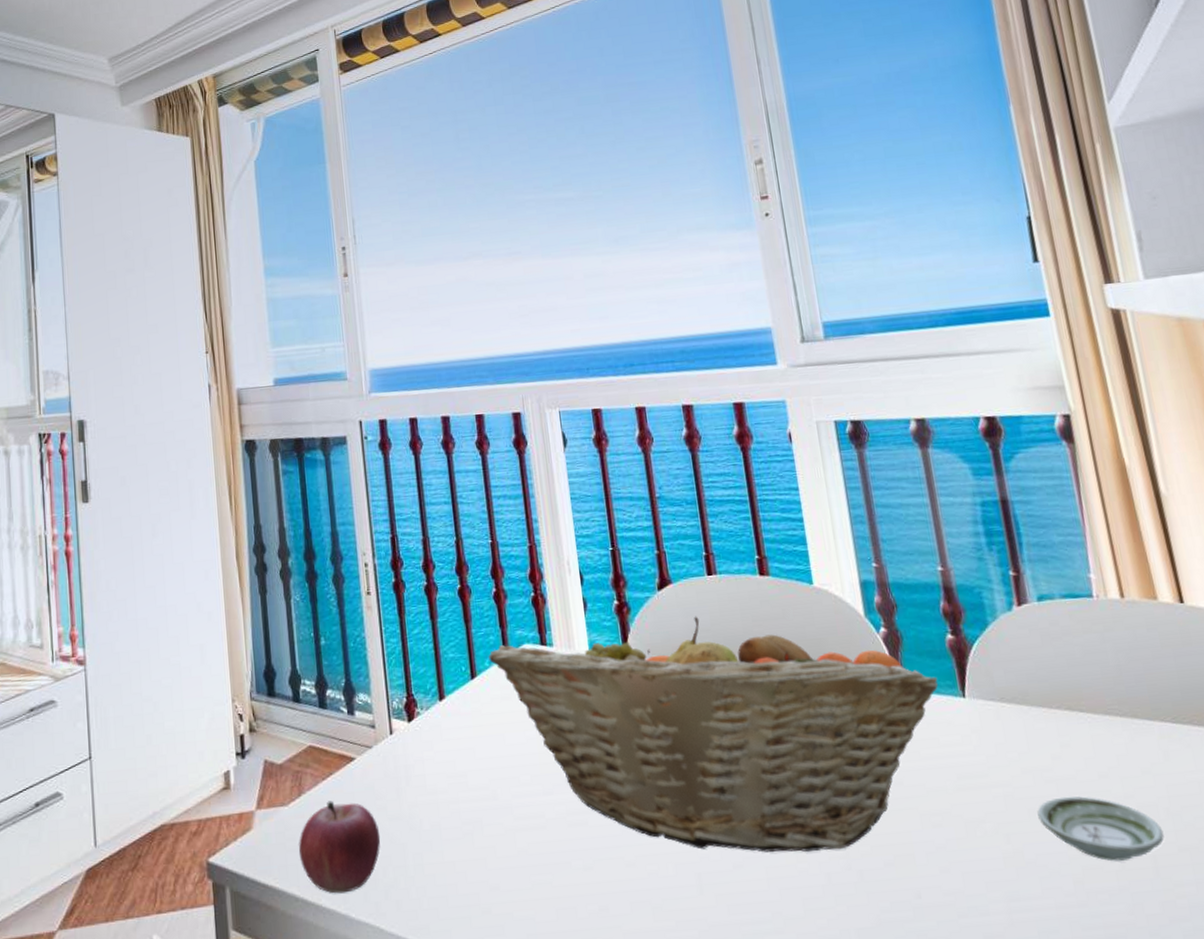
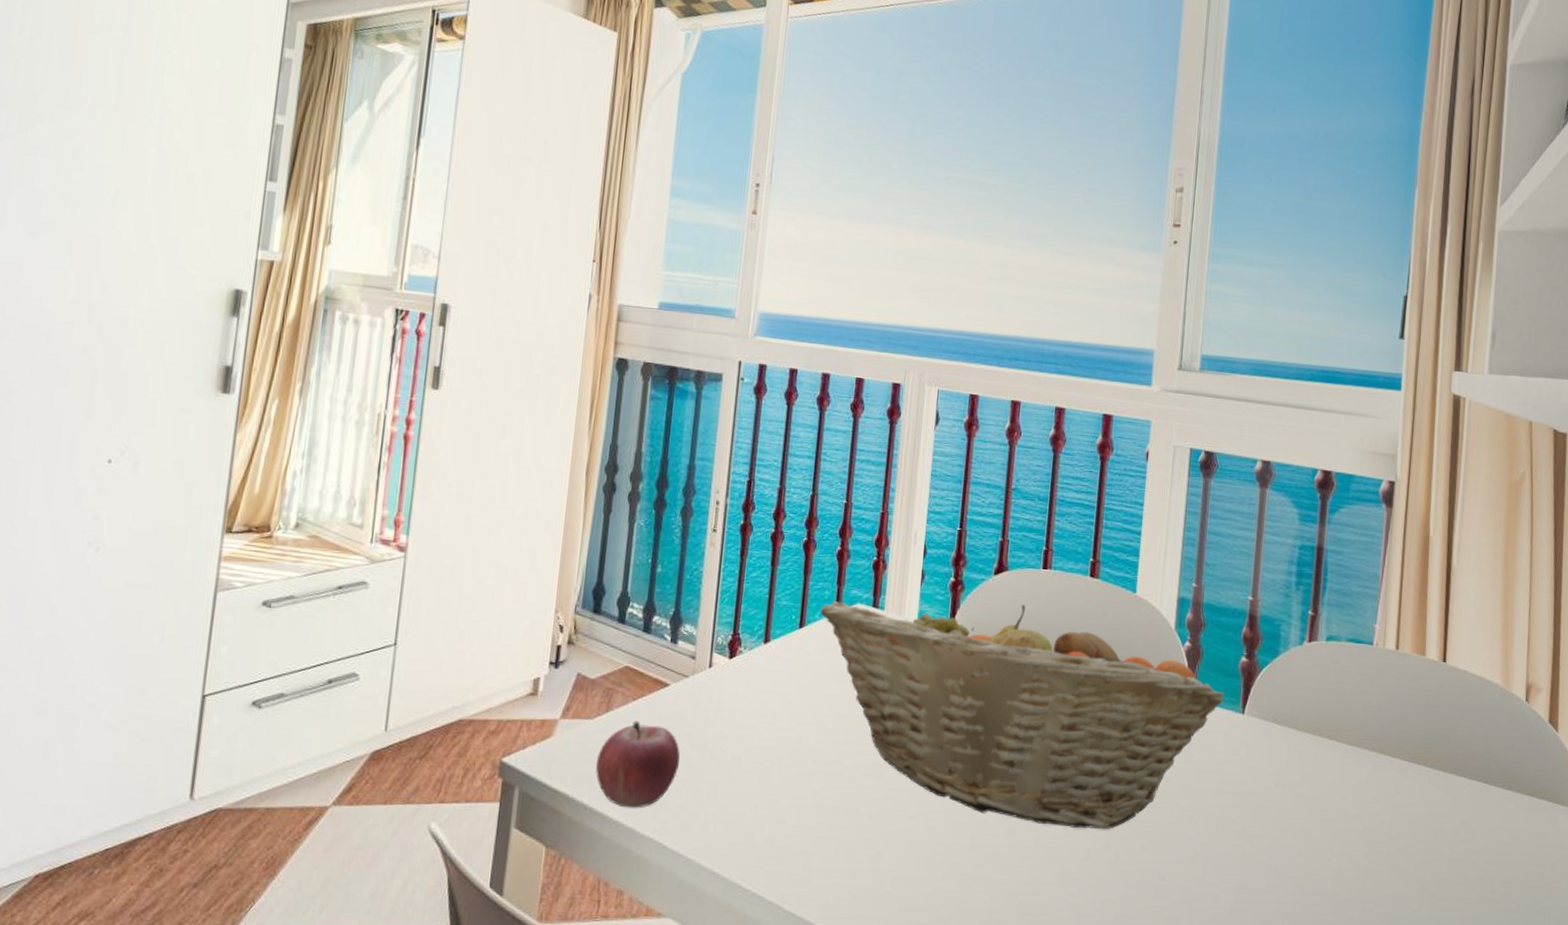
saucer: present [1037,796,1164,861] -> none [1279,811,1379,871]

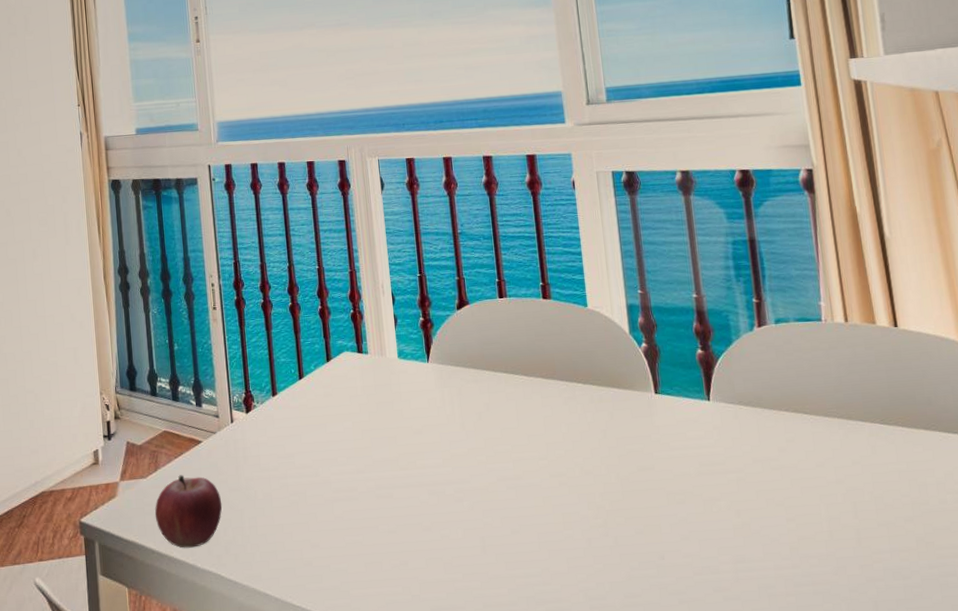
fruit basket: present [820,601,1225,830] -> none [314,331,688,521]

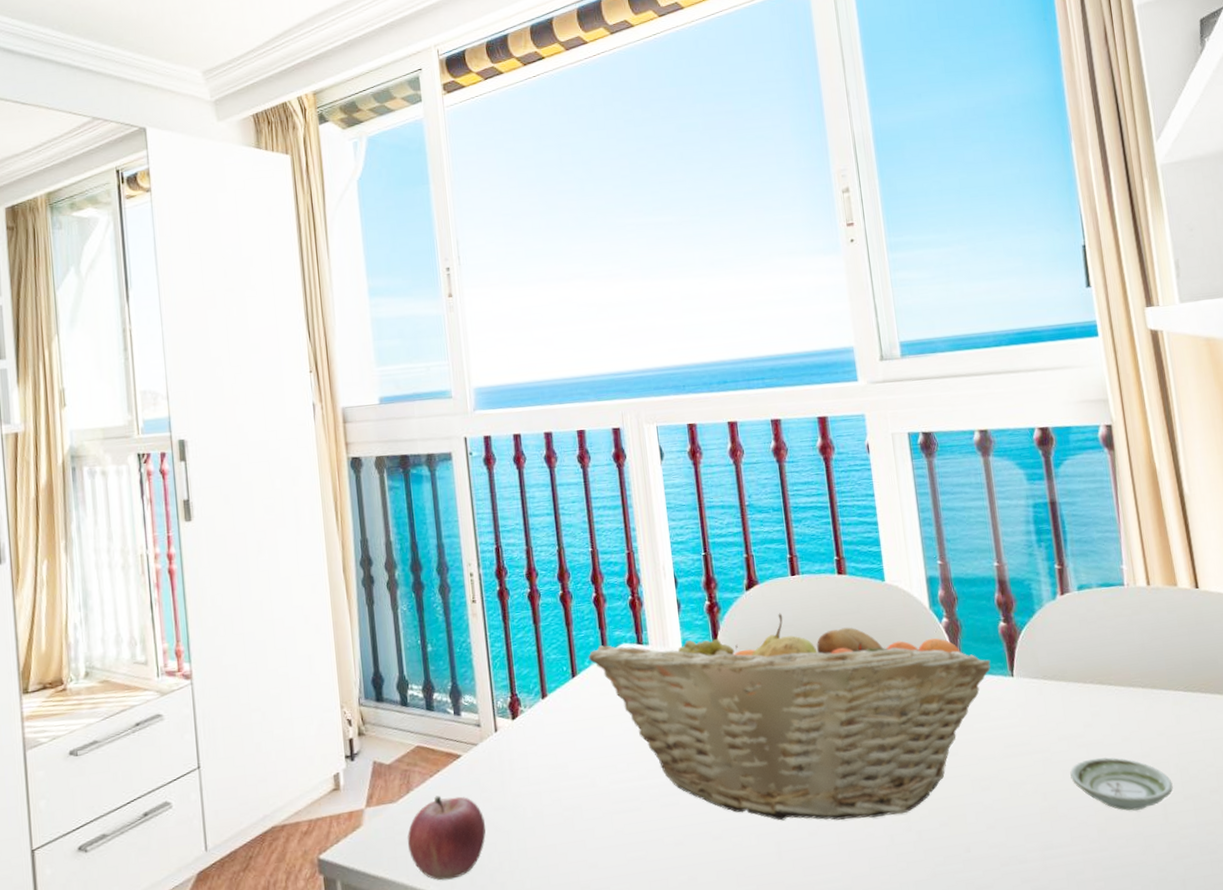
fruit basket: none [314,331,688,521] -> present [588,613,991,821]
saucer: none [764,481,867,533] -> present [1070,757,1173,811]

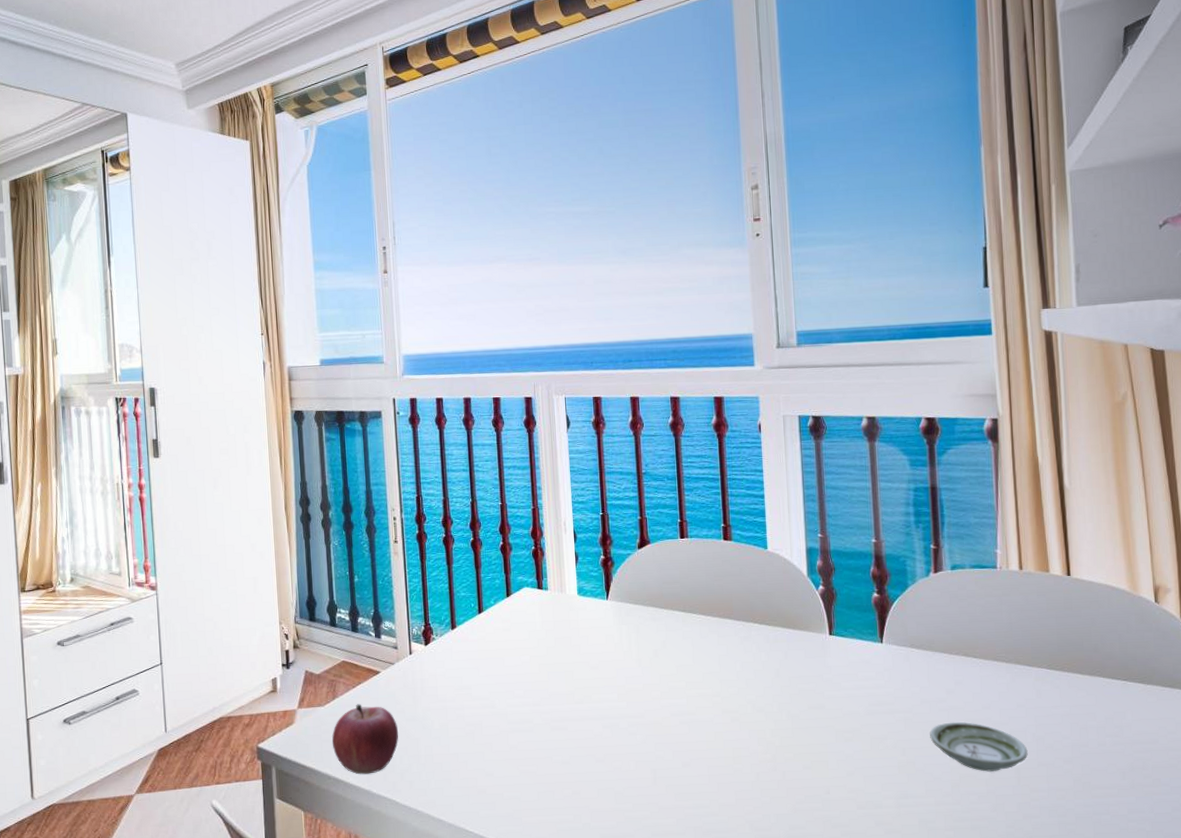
fruit basket: present [588,613,991,821] -> none [494,571,862,756]

